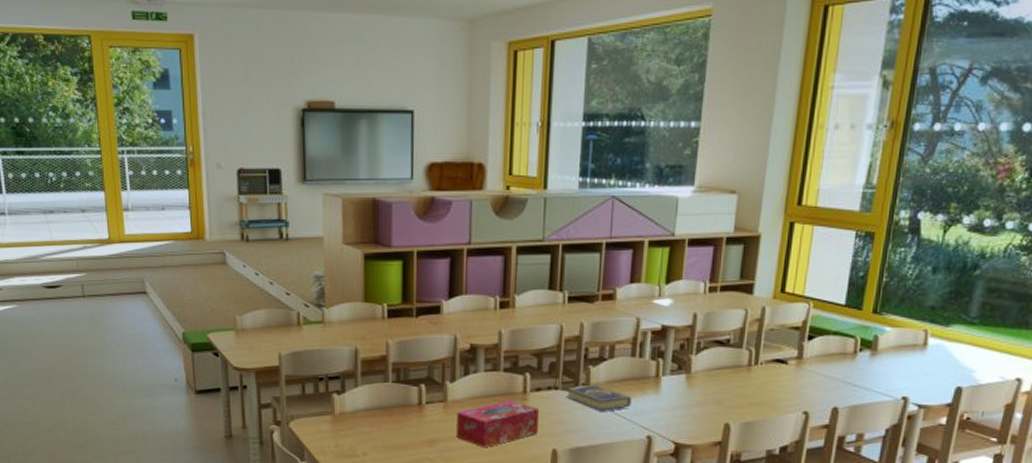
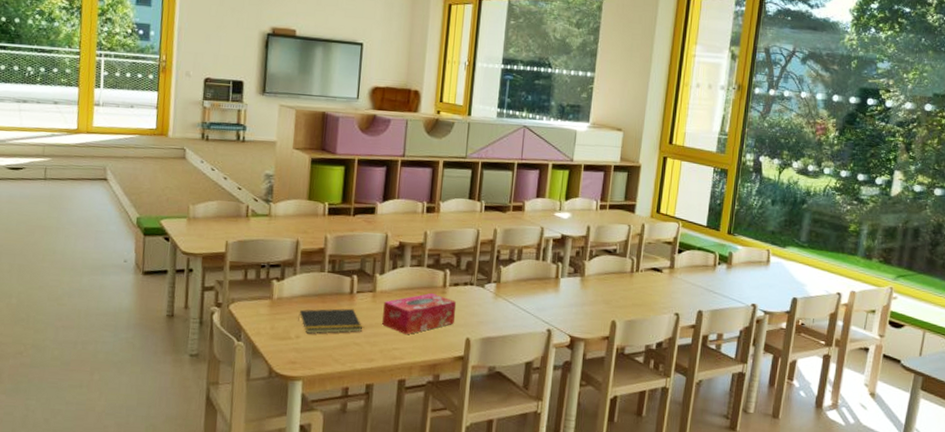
notepad: none [364,421,434,450] -> present [298,308,362,334]
book: present [566,384,631,411] -> none [480,282,535,306]

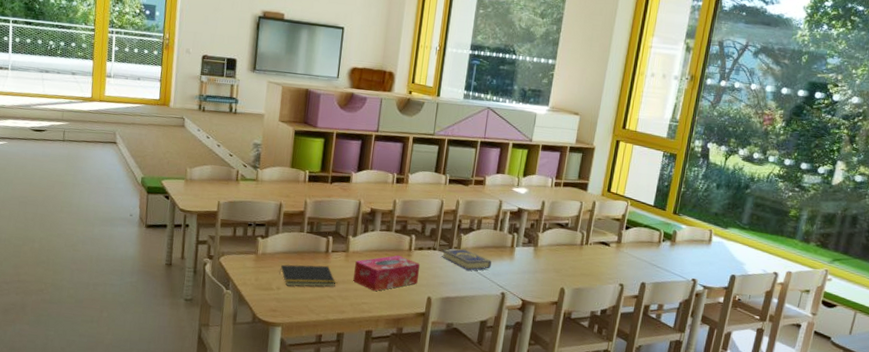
book: none [480,282,535,306] -> present [442,248,491,270]

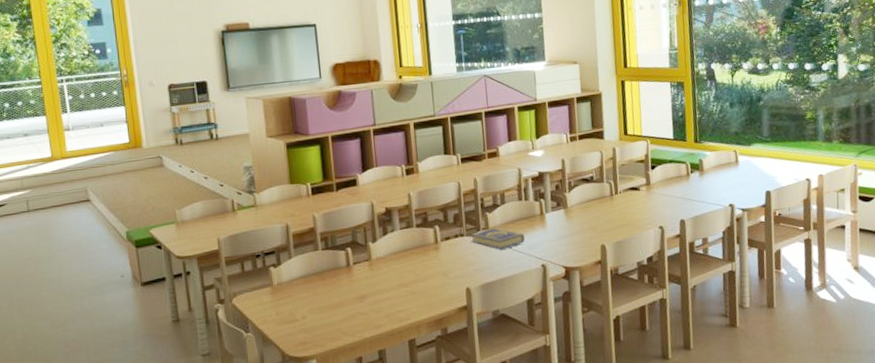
notepad: present [279,264,336,287] -> none [301,280,365,313]
tissue box: present [353,255,421,292] -> none [381,250,452,296]

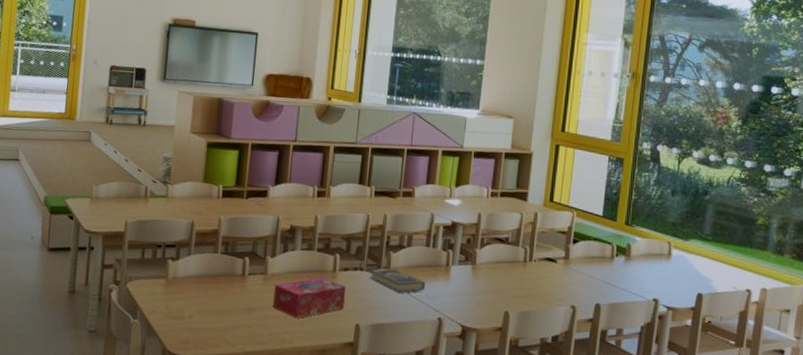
tissue box: none [381,250,452,296] -> present [273,276,347,319]

